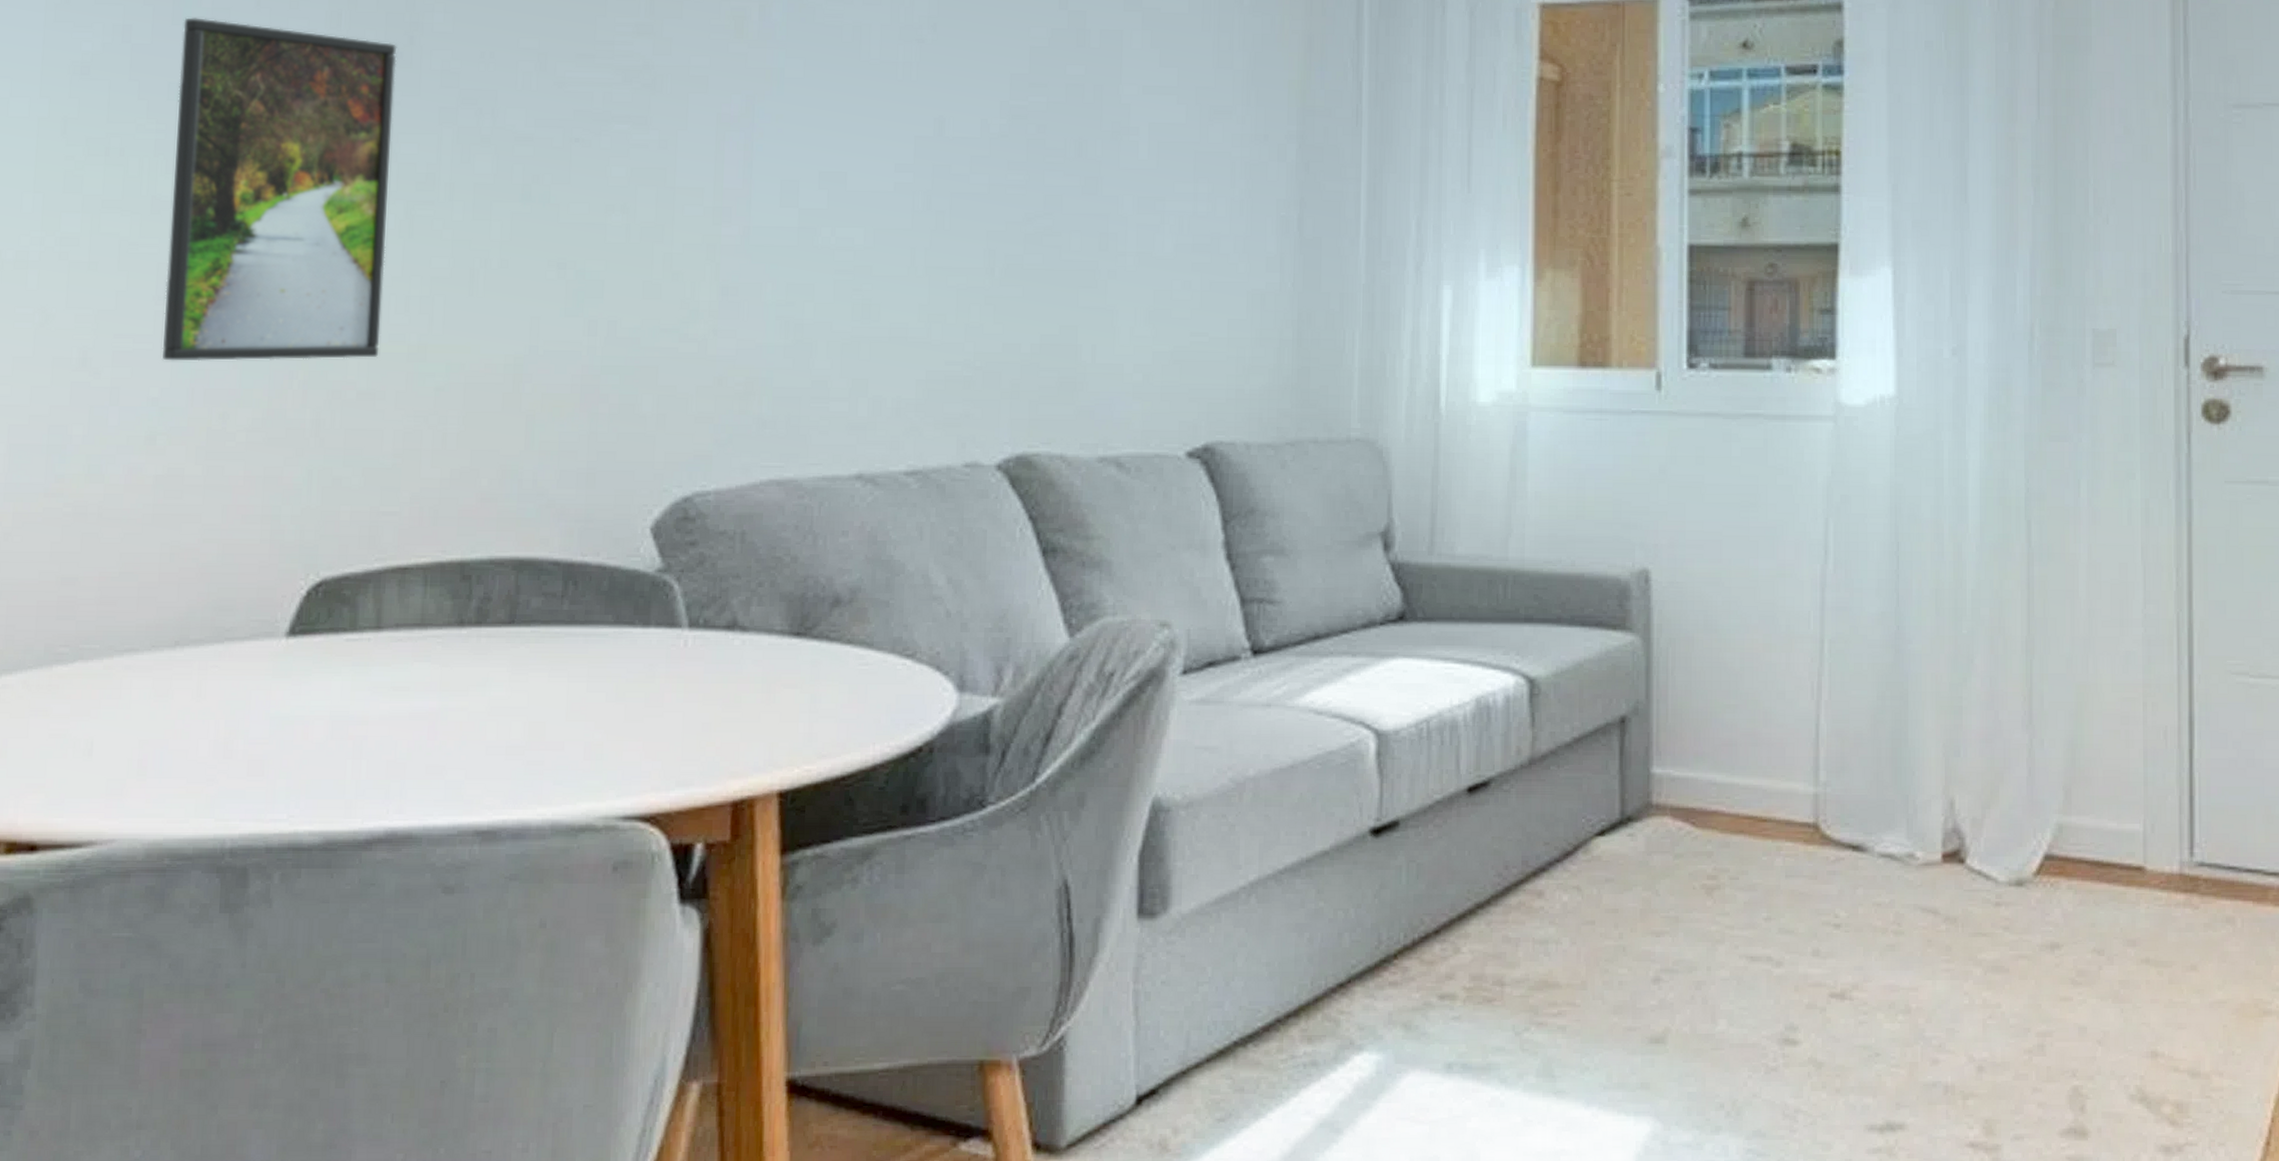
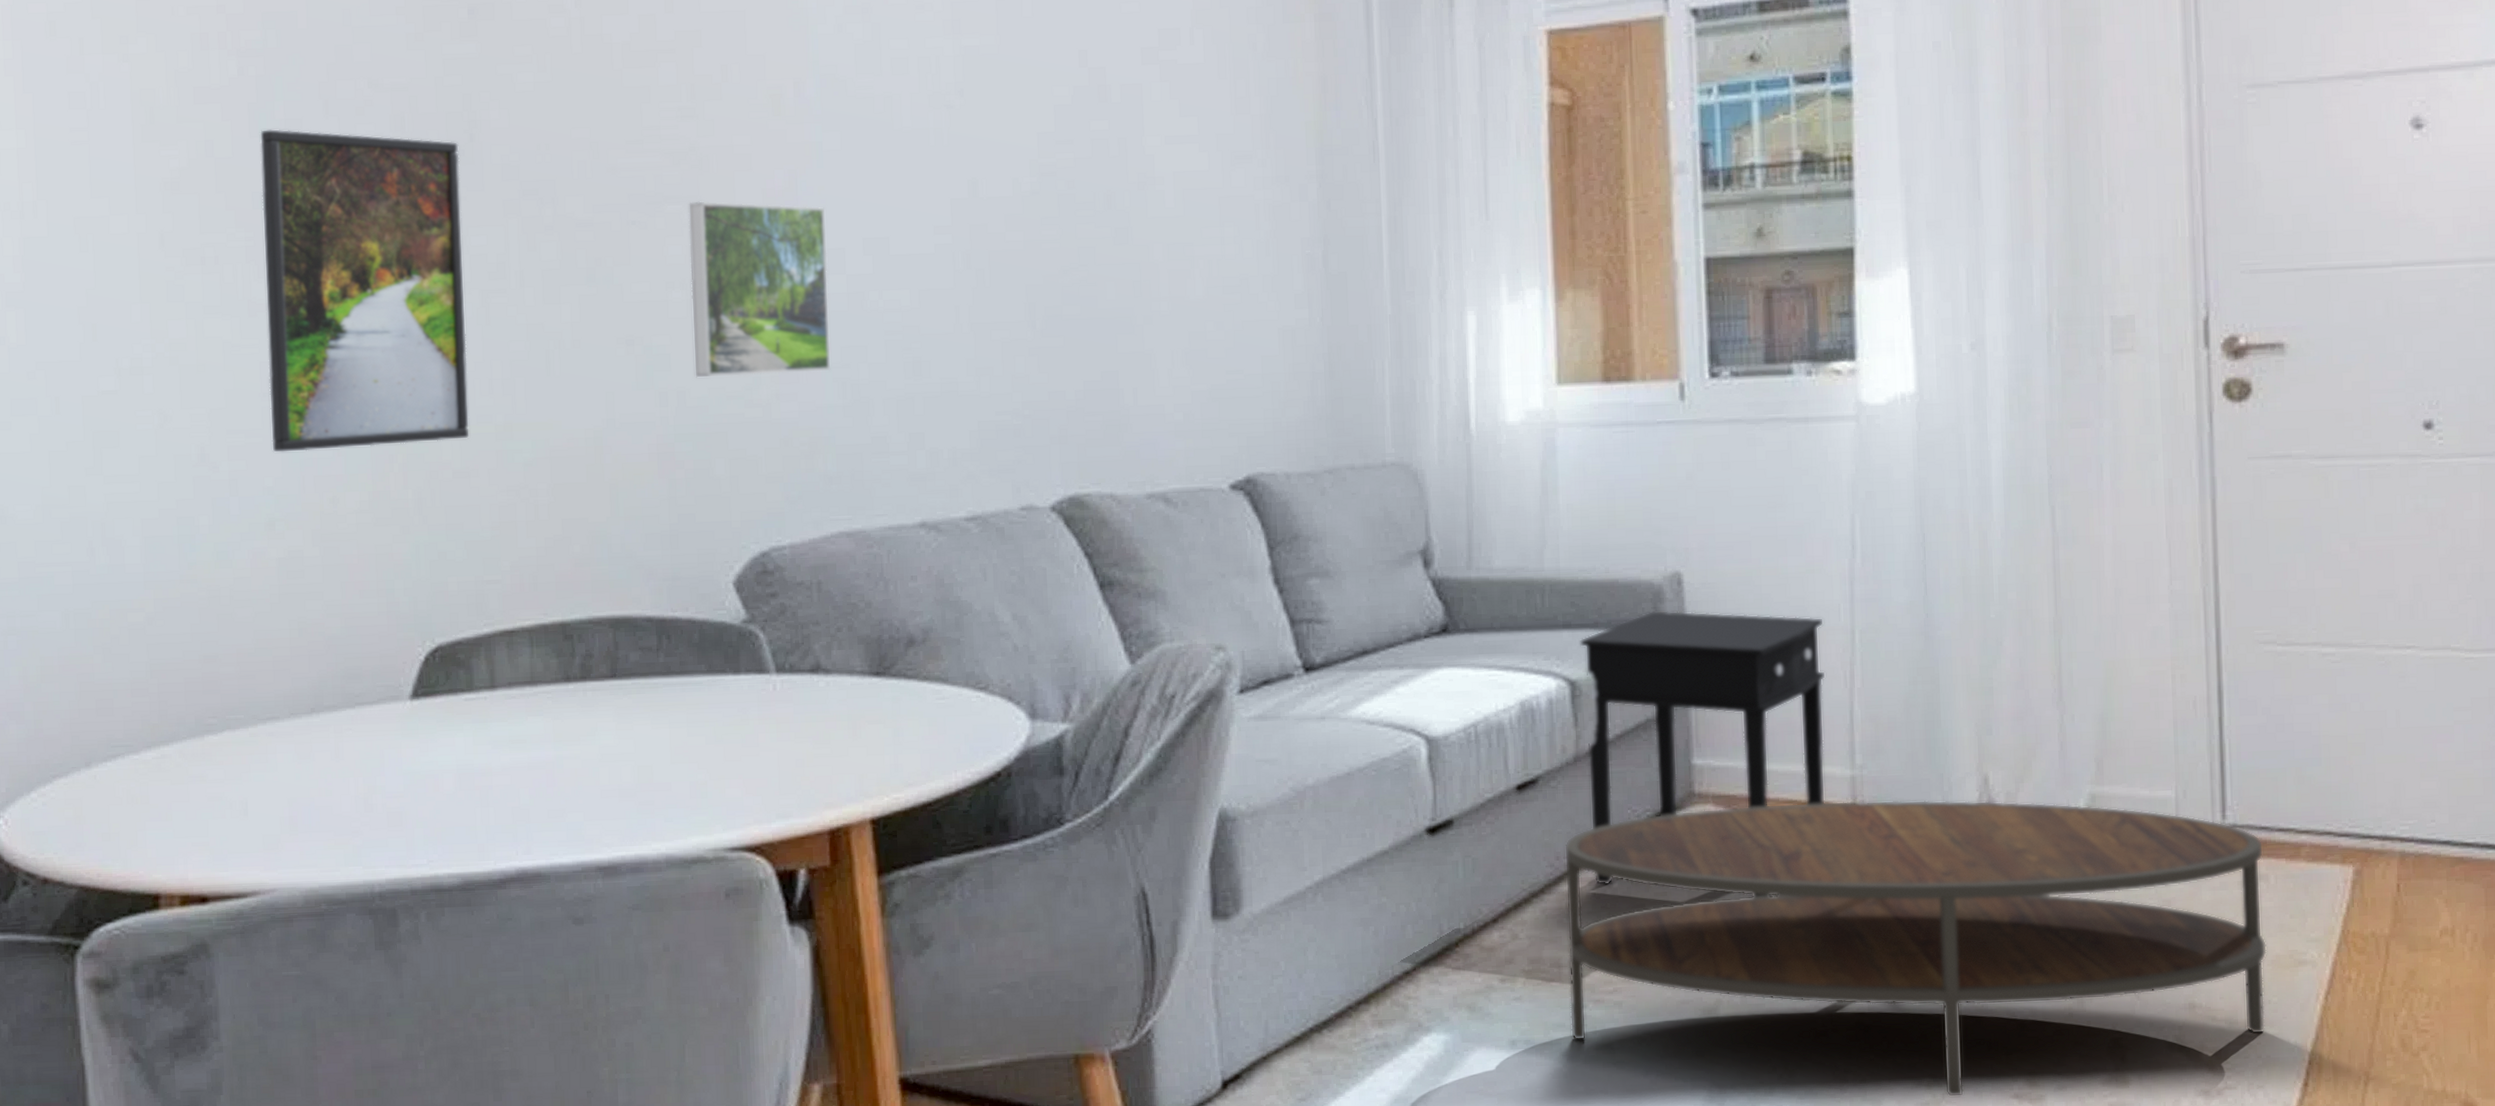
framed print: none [630,122,781,309] -> present [688,201,831,378]
coffee table: none [1511,819,2231,1144] -> present [1564,800,2267,1098]
side table: none [1540,608,1792,919] -> present [1579,610,1826,898]

